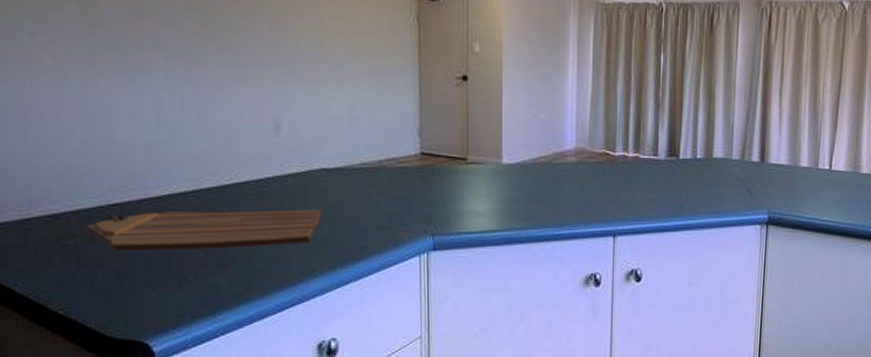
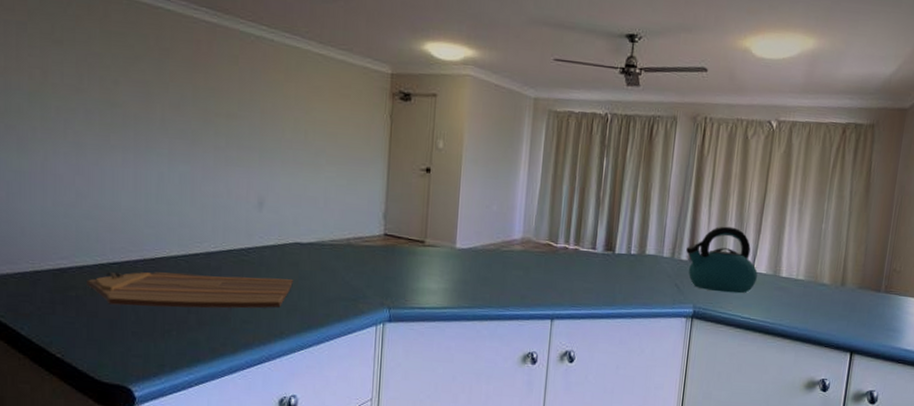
kettle: none [757,121,836,195] -> present [686,226,758,294]

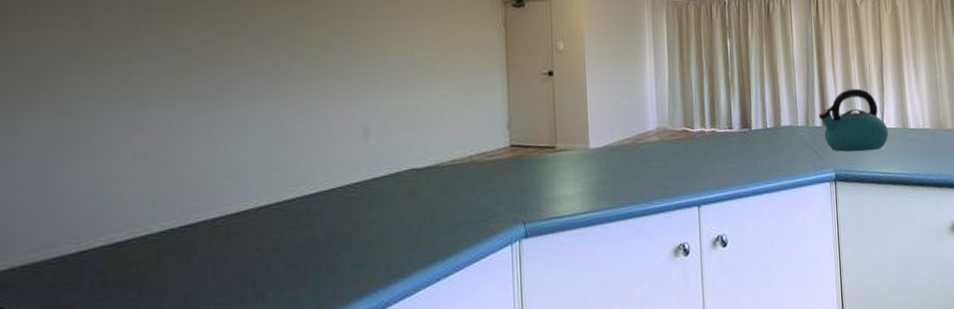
cutting board: present [87,271,293,309] -> none [151,210,411,275]

